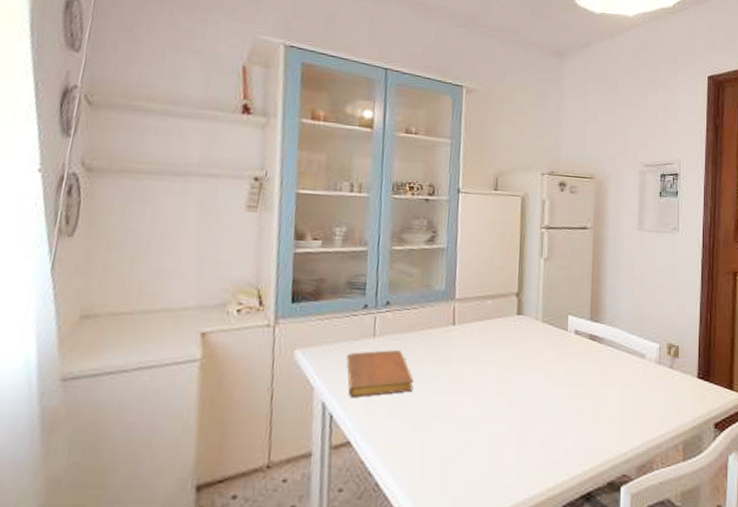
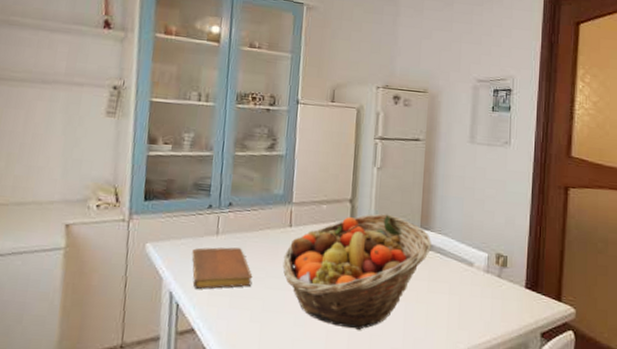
fruit basket: none [446,307,602,433] -> present [282,213,431,331]

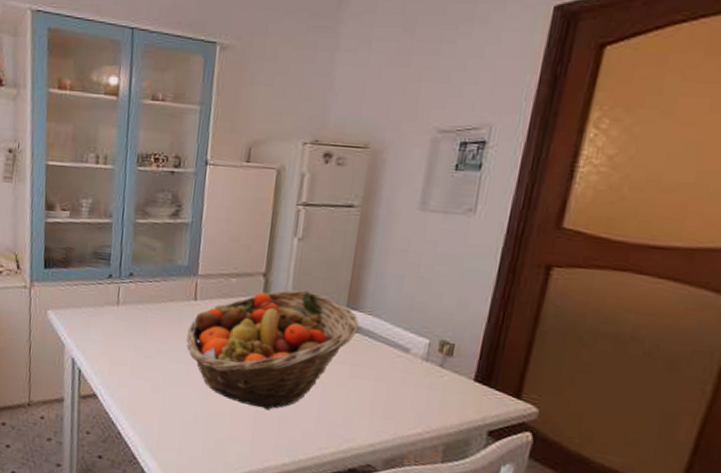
notebook: present [192,247,253,289] -> none [92,317,155,359]

